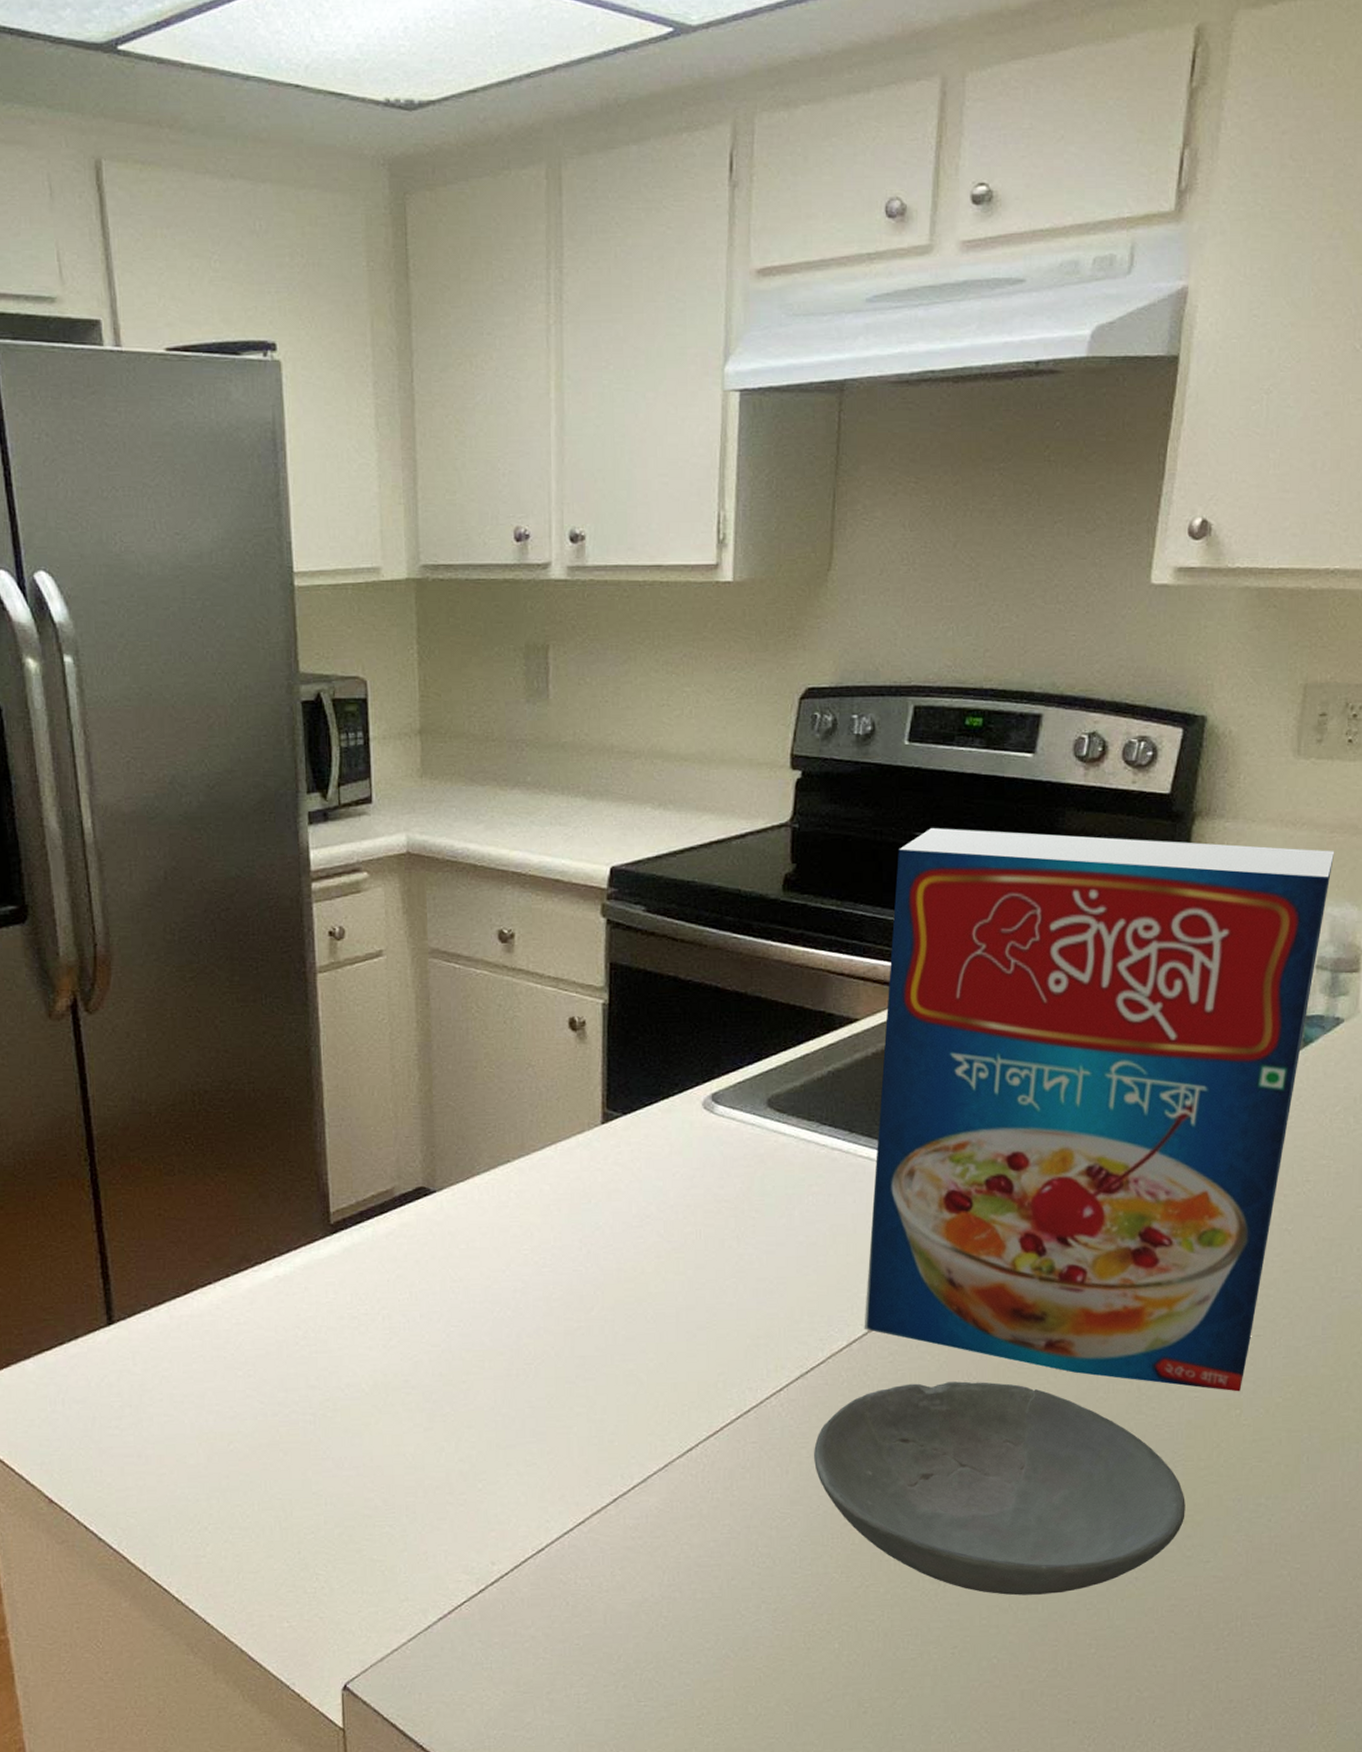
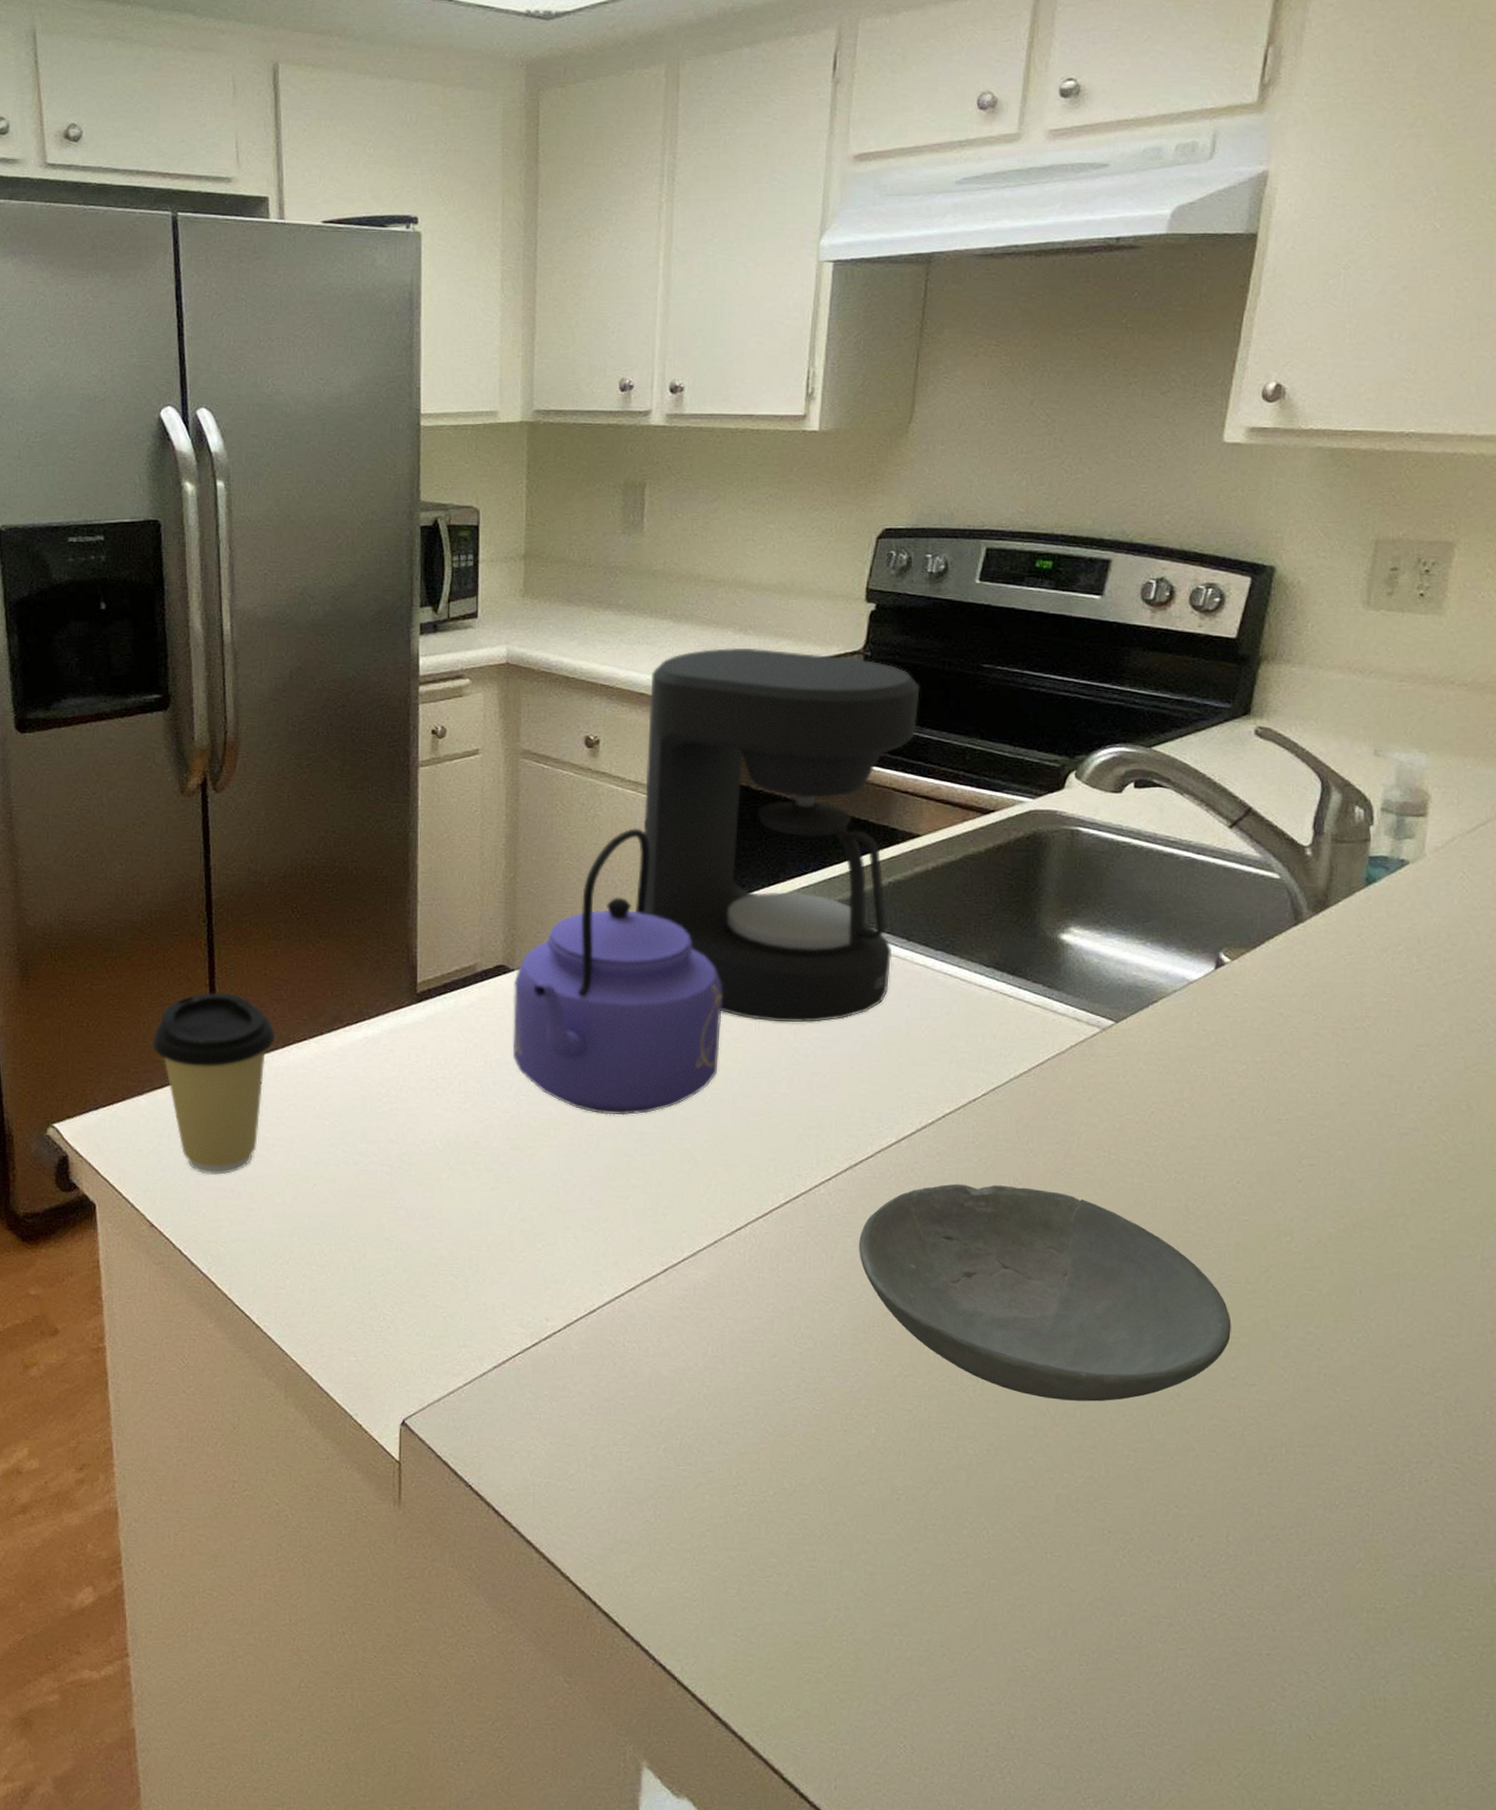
coffee cup: none [35,1237,176,1440] -> present [152,992,276,1175]
kettle: none [436,1028,662,1341] -> present [512,828,723,1116]
coffee maker: none [566,824,852,1229] -> present [643,647,920,1022]
cereal box: present [864,828,1335,1392] -> none [913,661,1404,1219]

